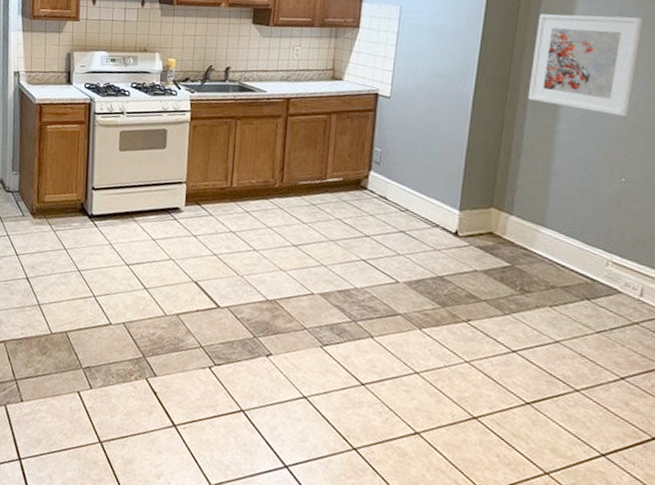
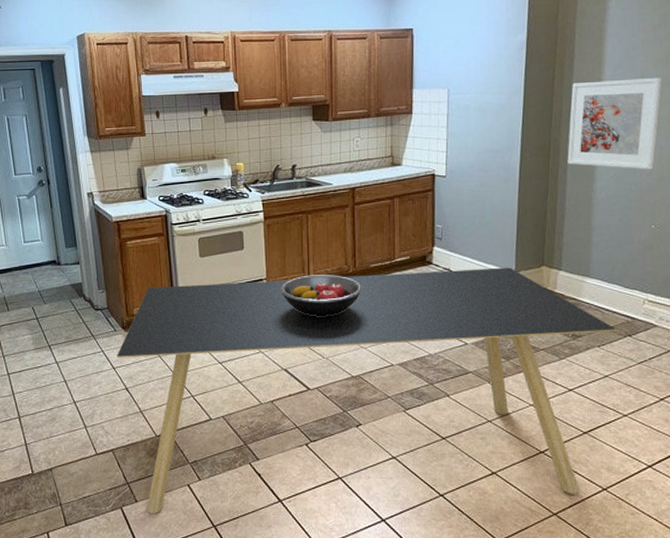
dining table: none [21,175,572,474] -> present [117,267,616,514]
fruit bowl: none [199,184,288,231] -> present [280,275,362,316]

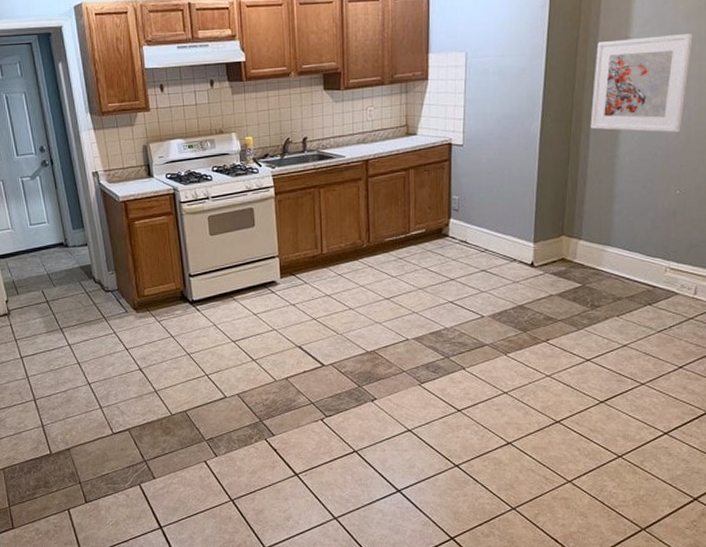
dining table: present [117,267,616,514] -> none [129,238,636,489]
fruit bowl: present [280,275,362,316] -> none [292,250,377,292]

